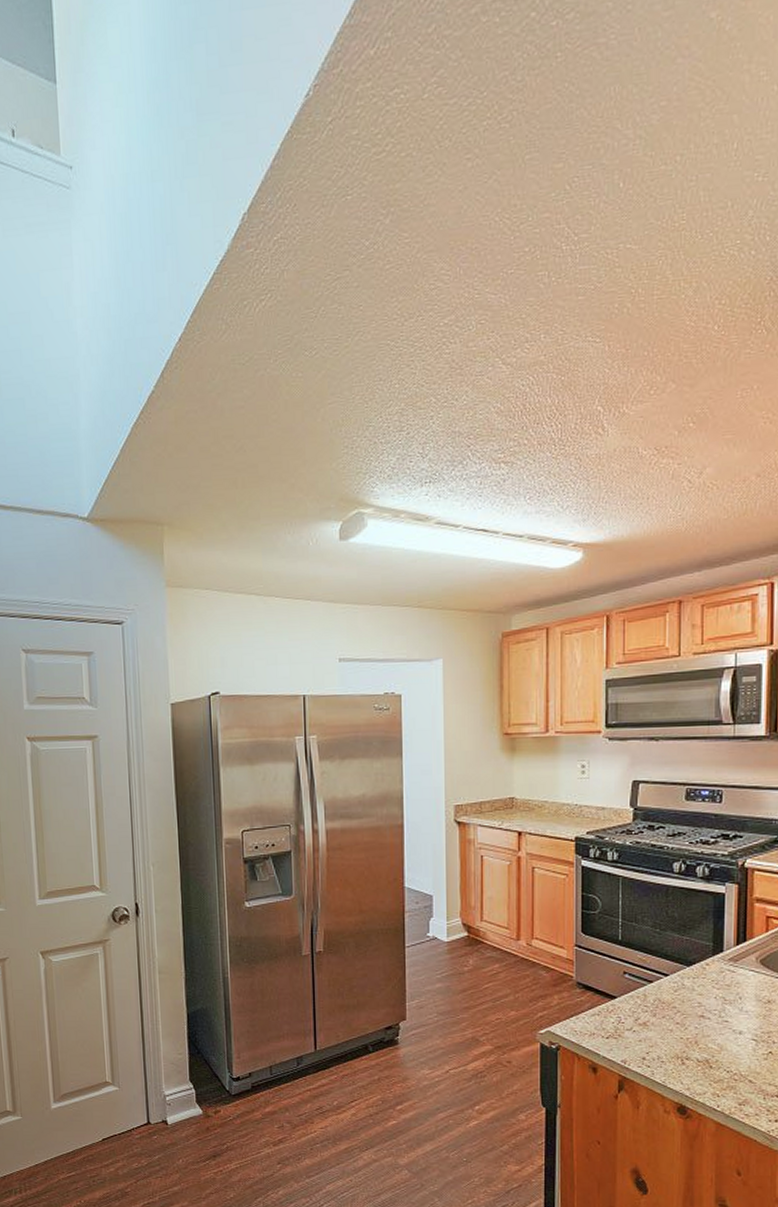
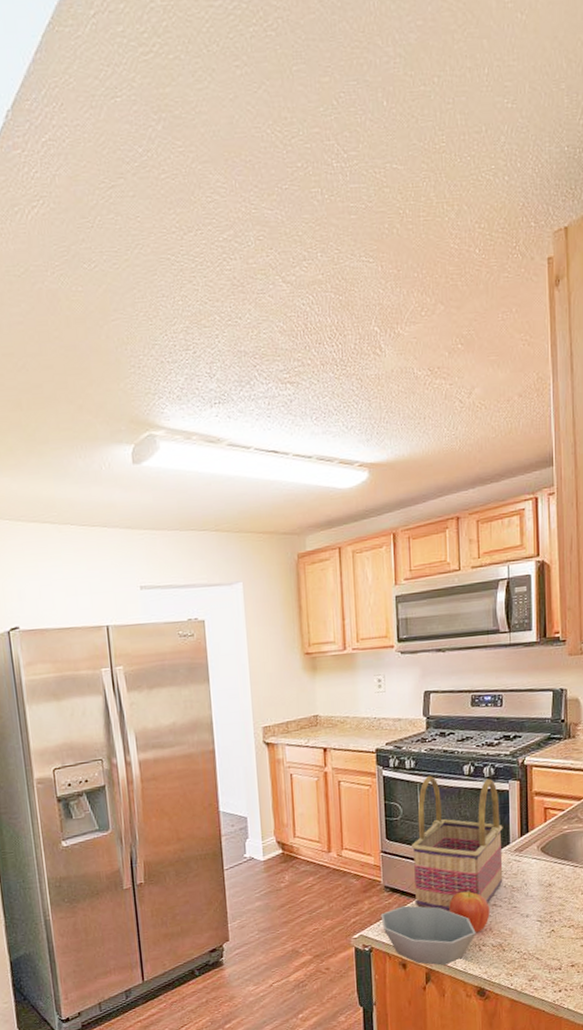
bowl: none [571,1006,679,1075] -> present [380,905,476,966]
basket: none [609,869,716,1018] -> present [411,775,503,912]
fruit: none [649,997,696,1044] -> present [449,890,490,933]

